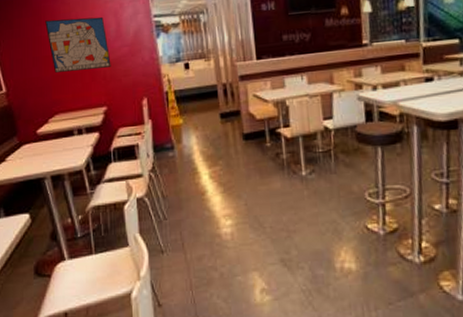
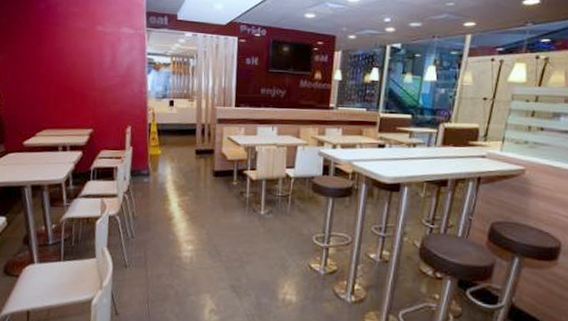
wall art: present [45,16,111,73] -> none [45,42,102,94]

